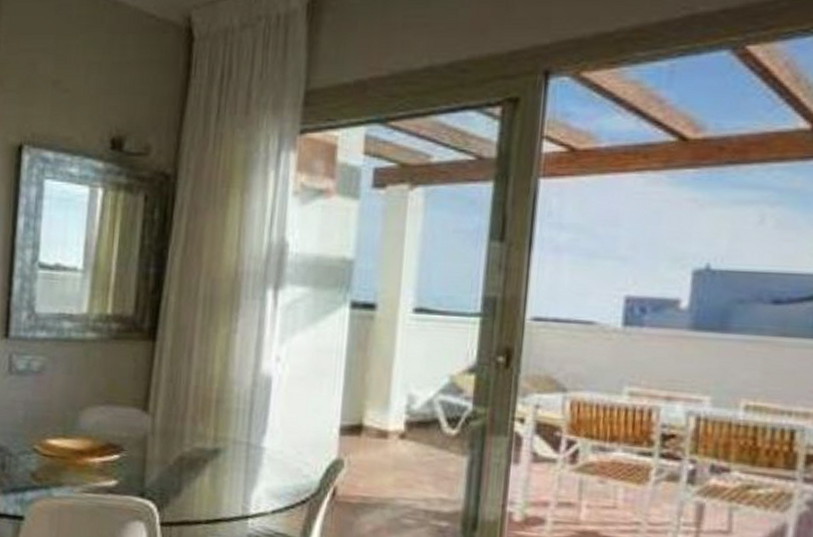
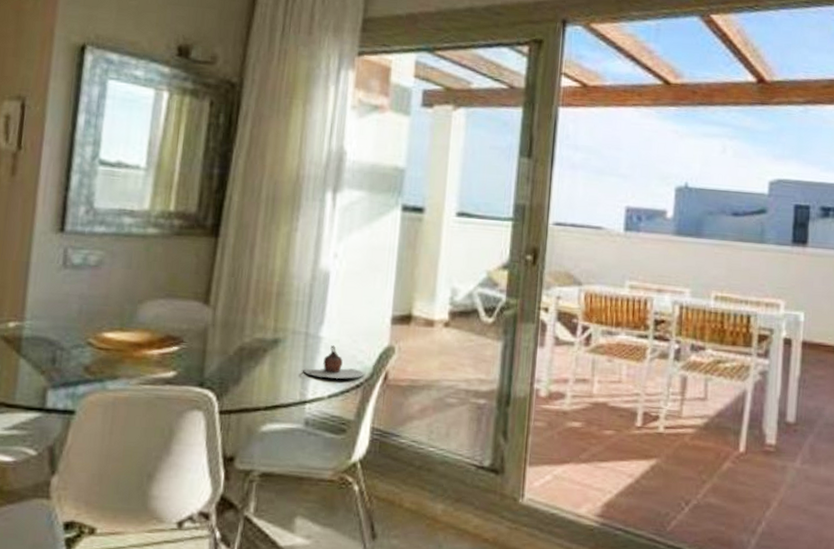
teapot: none [245,457,311,494] -> present [303,345,365,379]

